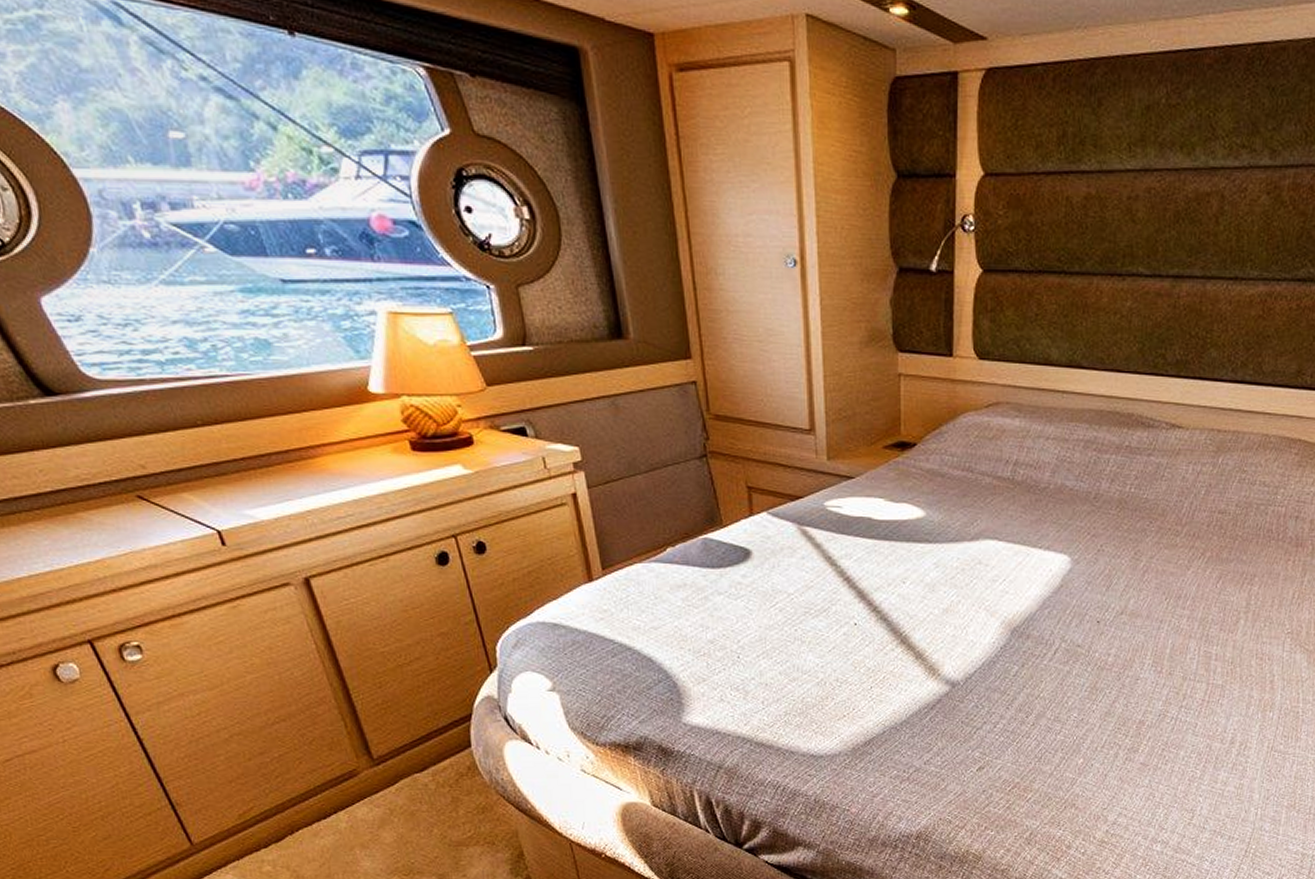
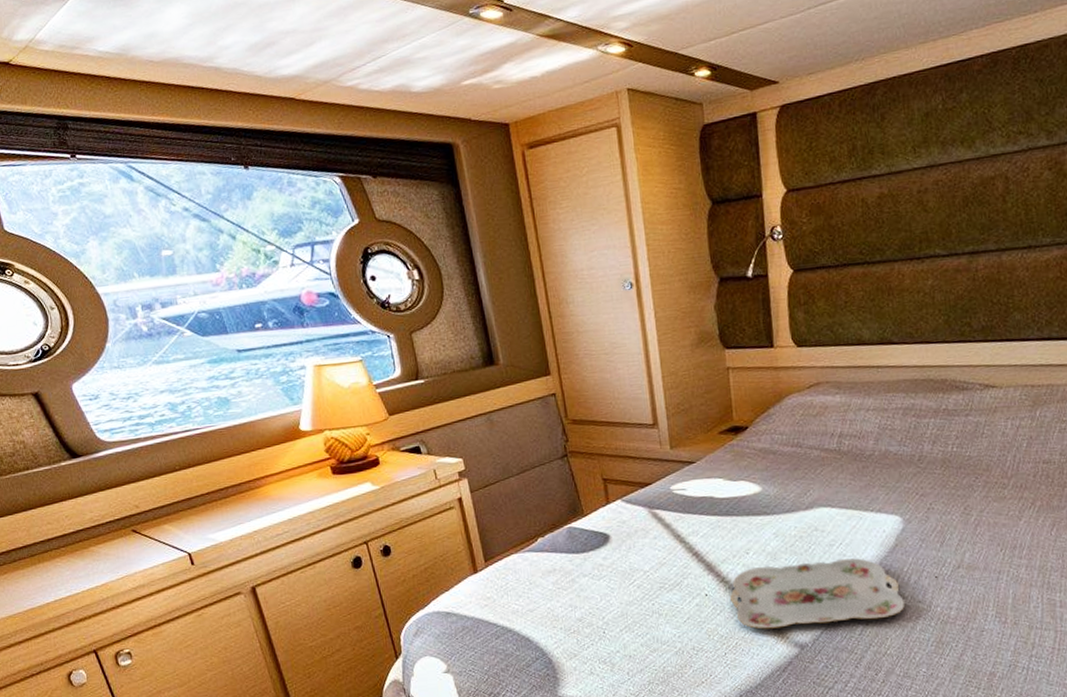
serving tray: none [880,596,1063,664] -> present [729,558,904,629]

